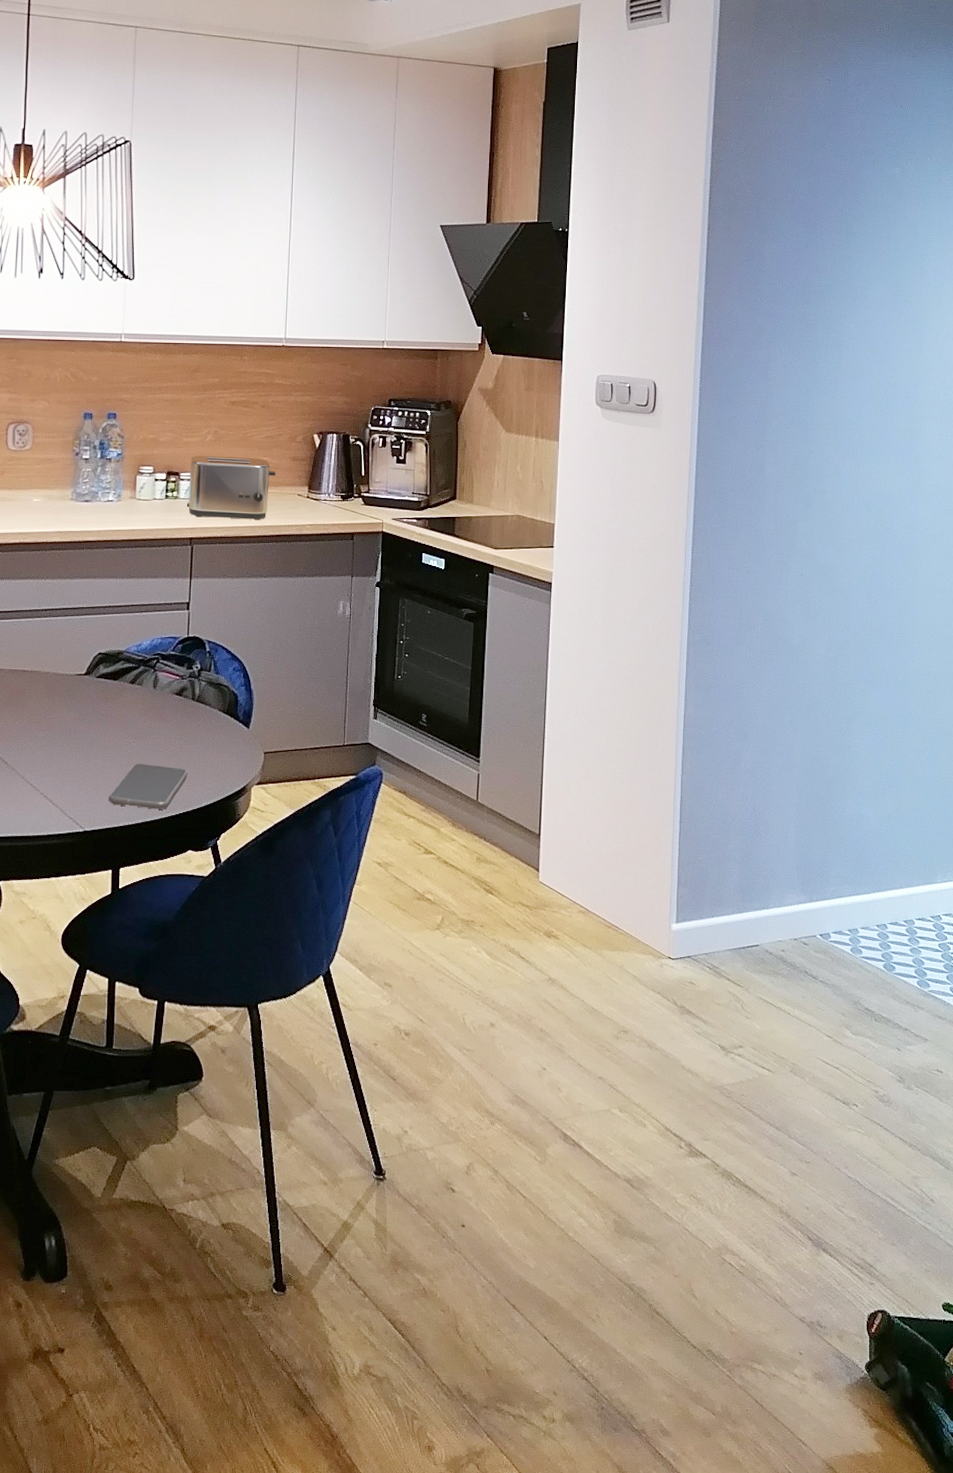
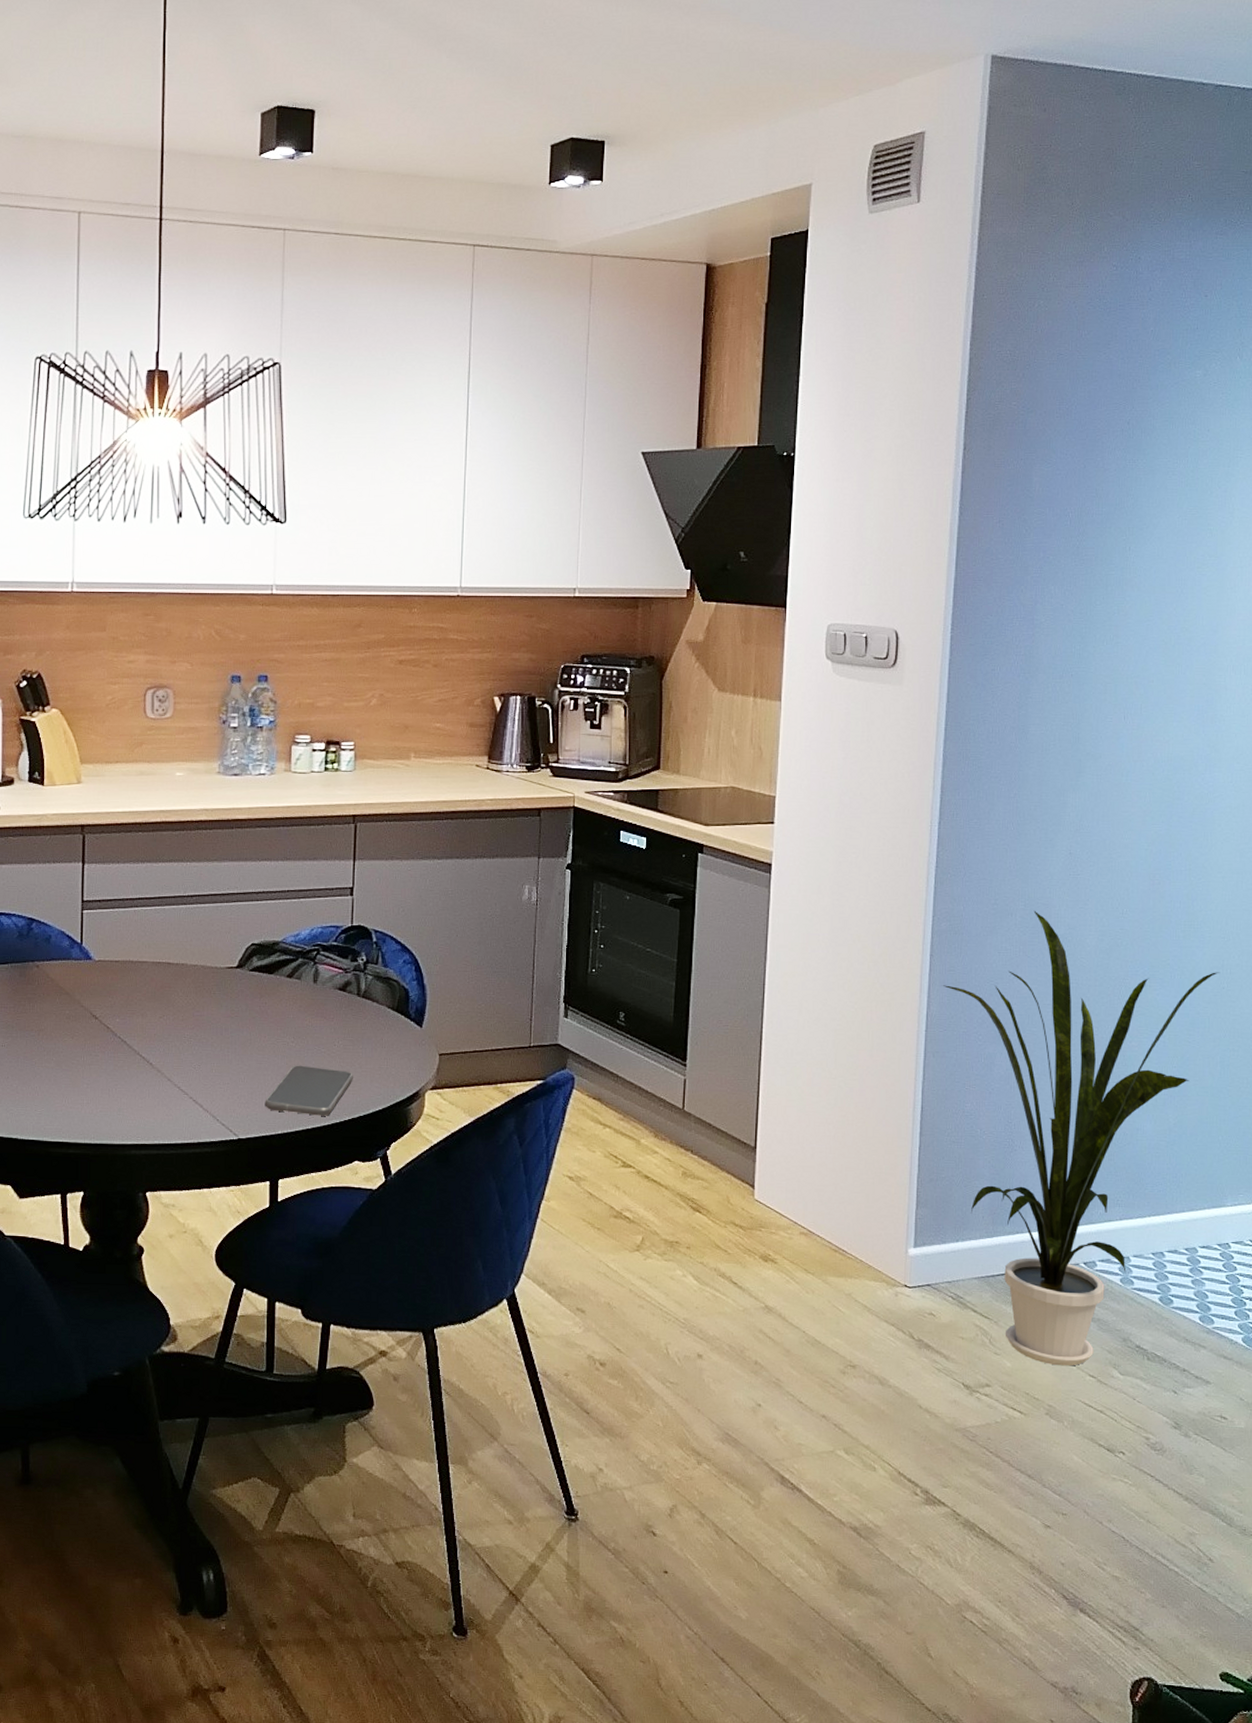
toaster: present [186,456,275,521] -> none [348,722,450,795]
house plant: none [698,624,927,1028] -> present [943,910,1219,1366]

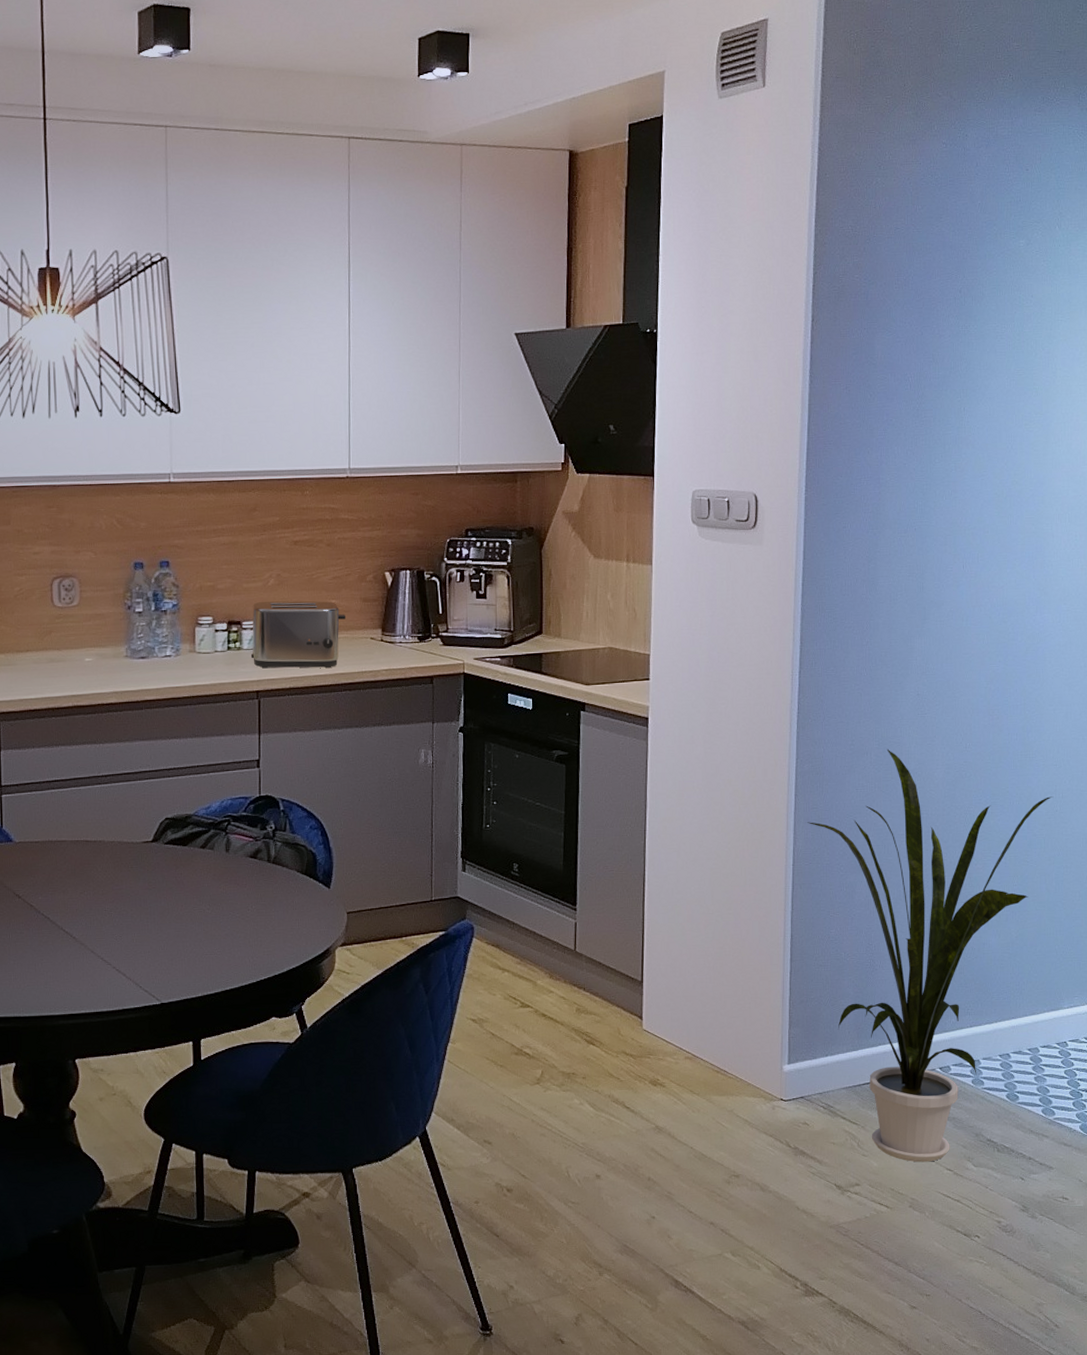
mobile phone: present [265,1065,353,1116] -> none [184,930,267,977]
toaster: none [348,722,450,795] -> present [250,601,345,669]

